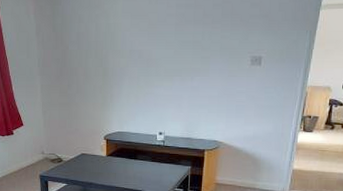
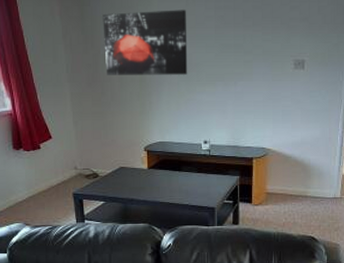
wall art: none [72,8,149,70] -> present [102,10,188,75]

